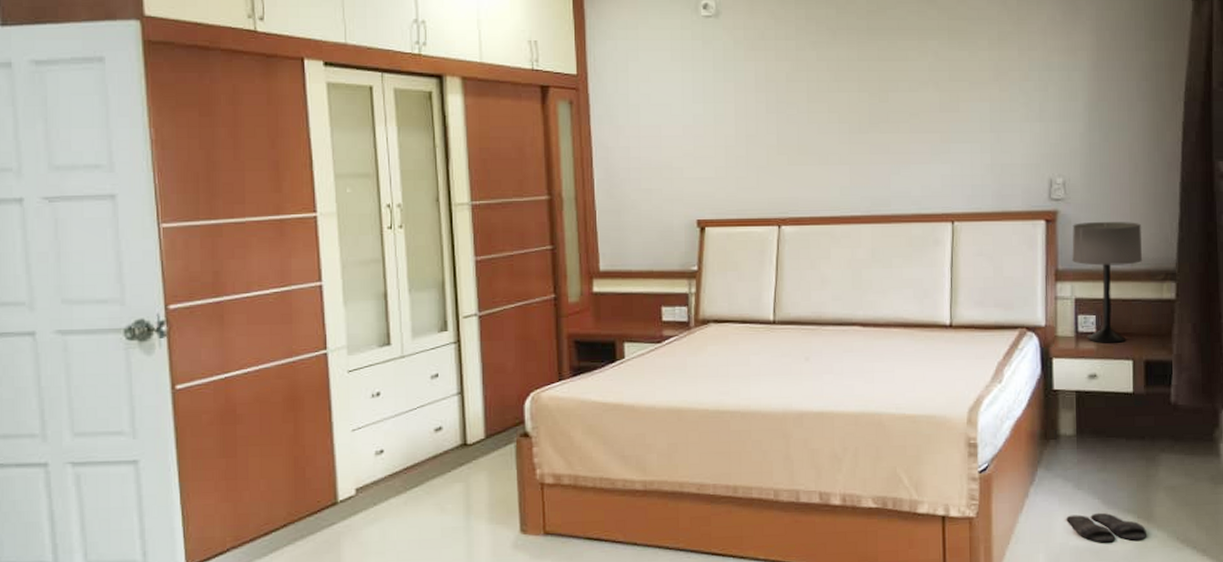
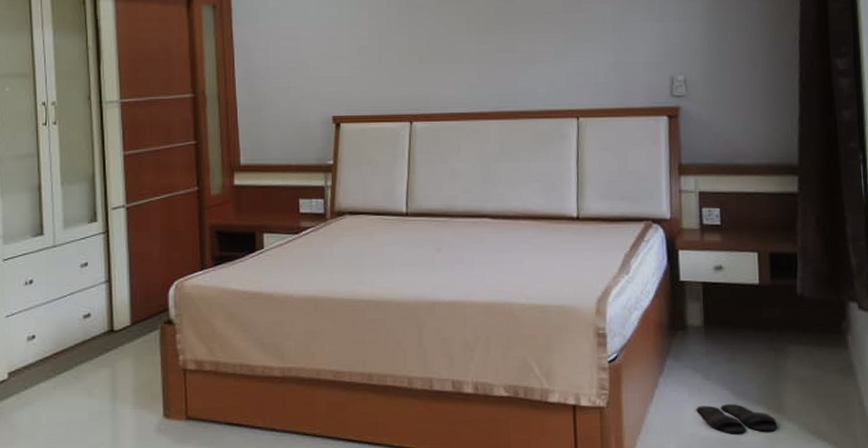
table lamp: present [1072,222,1143,343] -> none [694,117,765,236]

